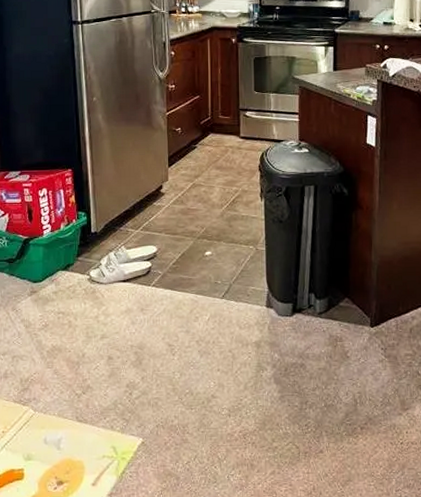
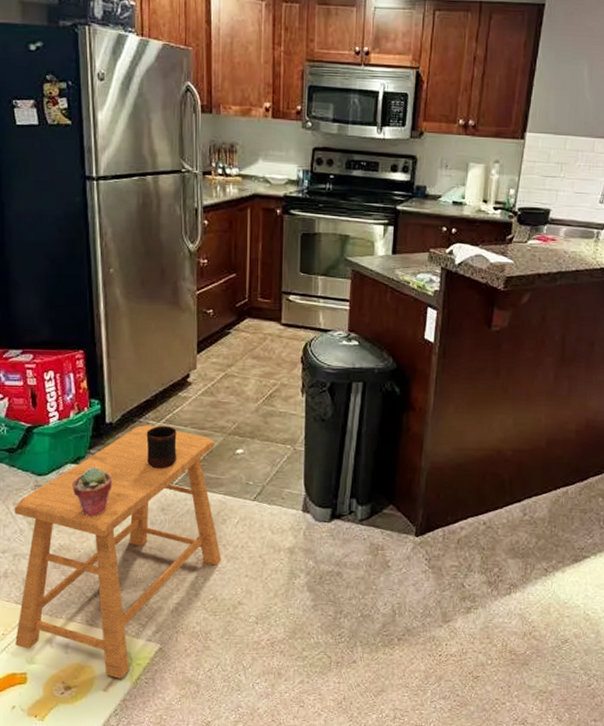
stool: none [13,232,196,473] -> present [14,424,222,679]
potted succulent: none [63,273,98,319] -> present [72,467,113,517]
mug: none [126,233,153,272] -> present [146,426,177,469]

